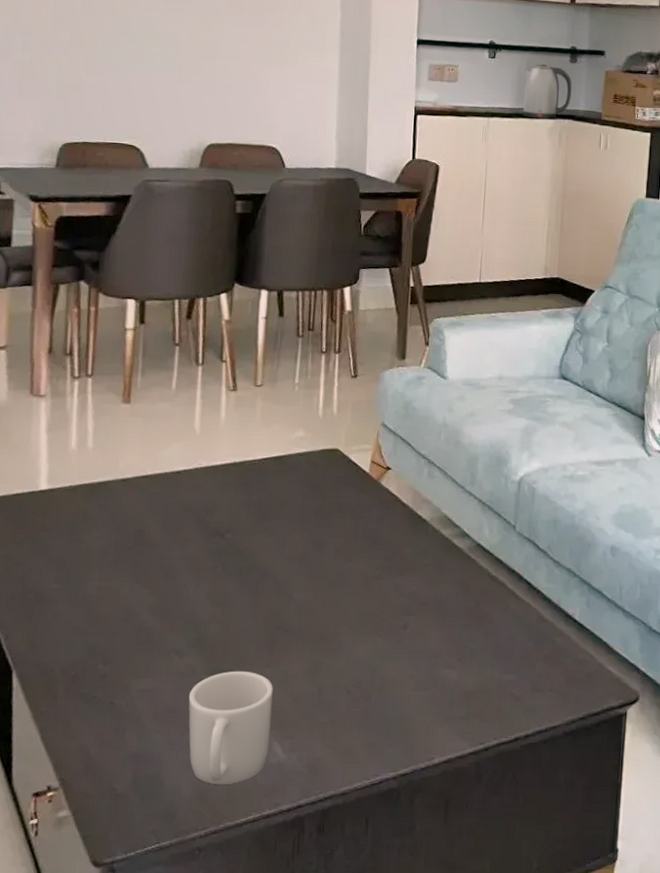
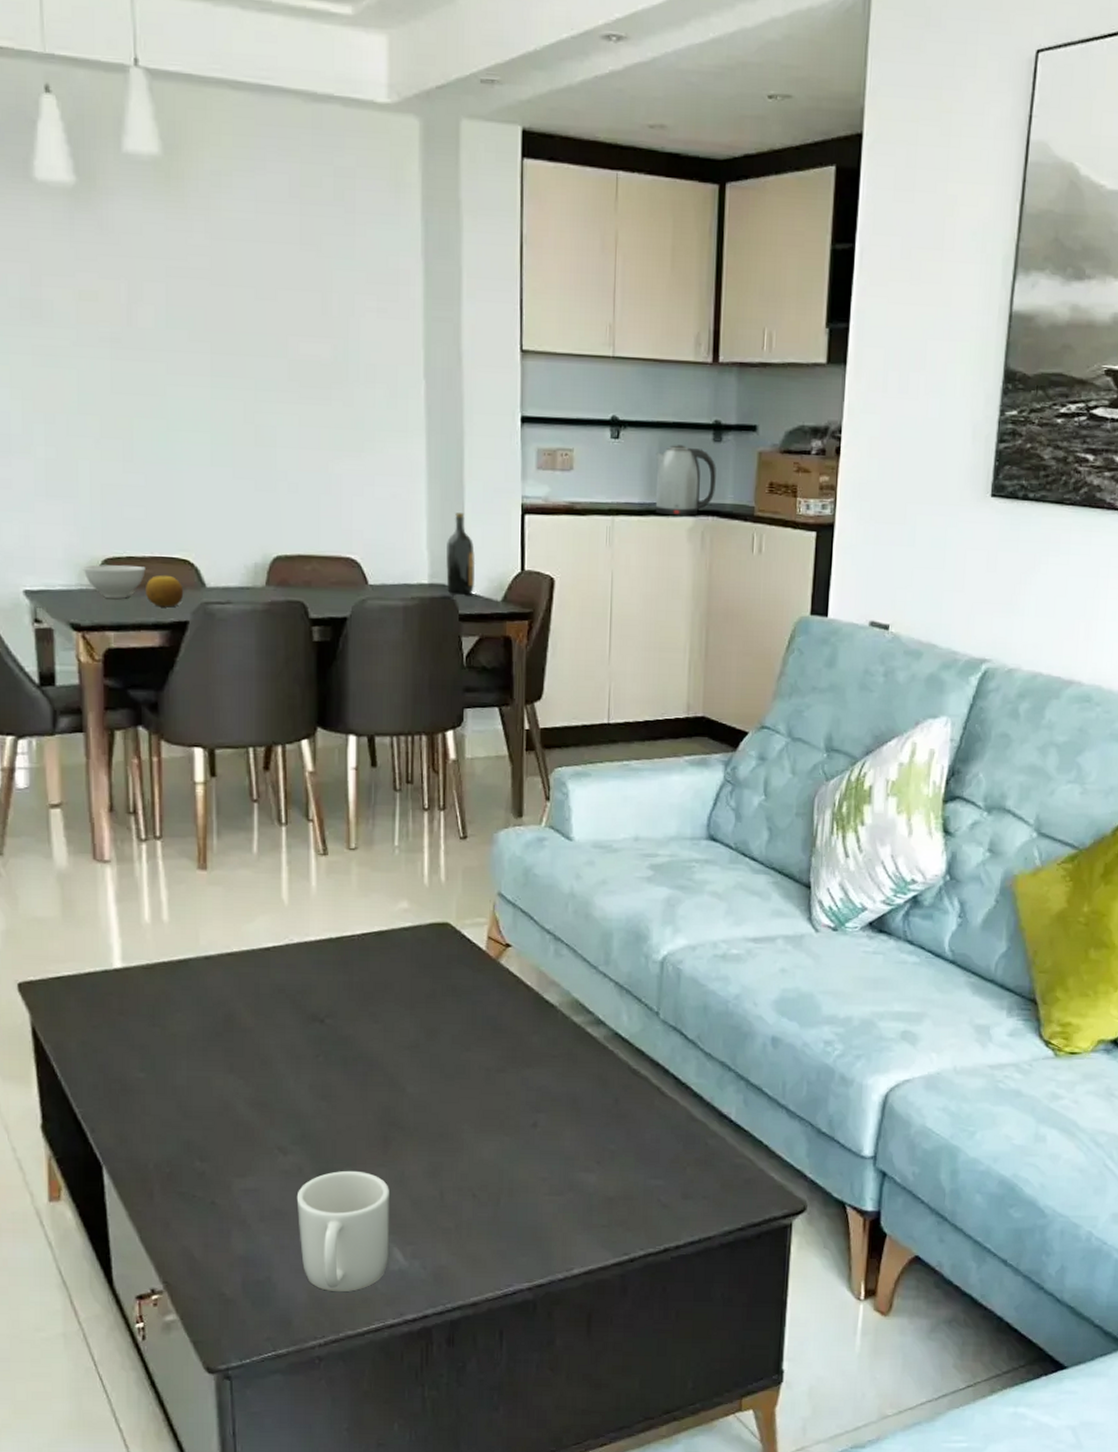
bowl: none [44,148,98,177] -> present [83,564,146,600]
fruit: none [96,157,130,184] -> present [146,575,184,608]
wine bottle: none [350,112,375,178] -> present [445,513,476,596]

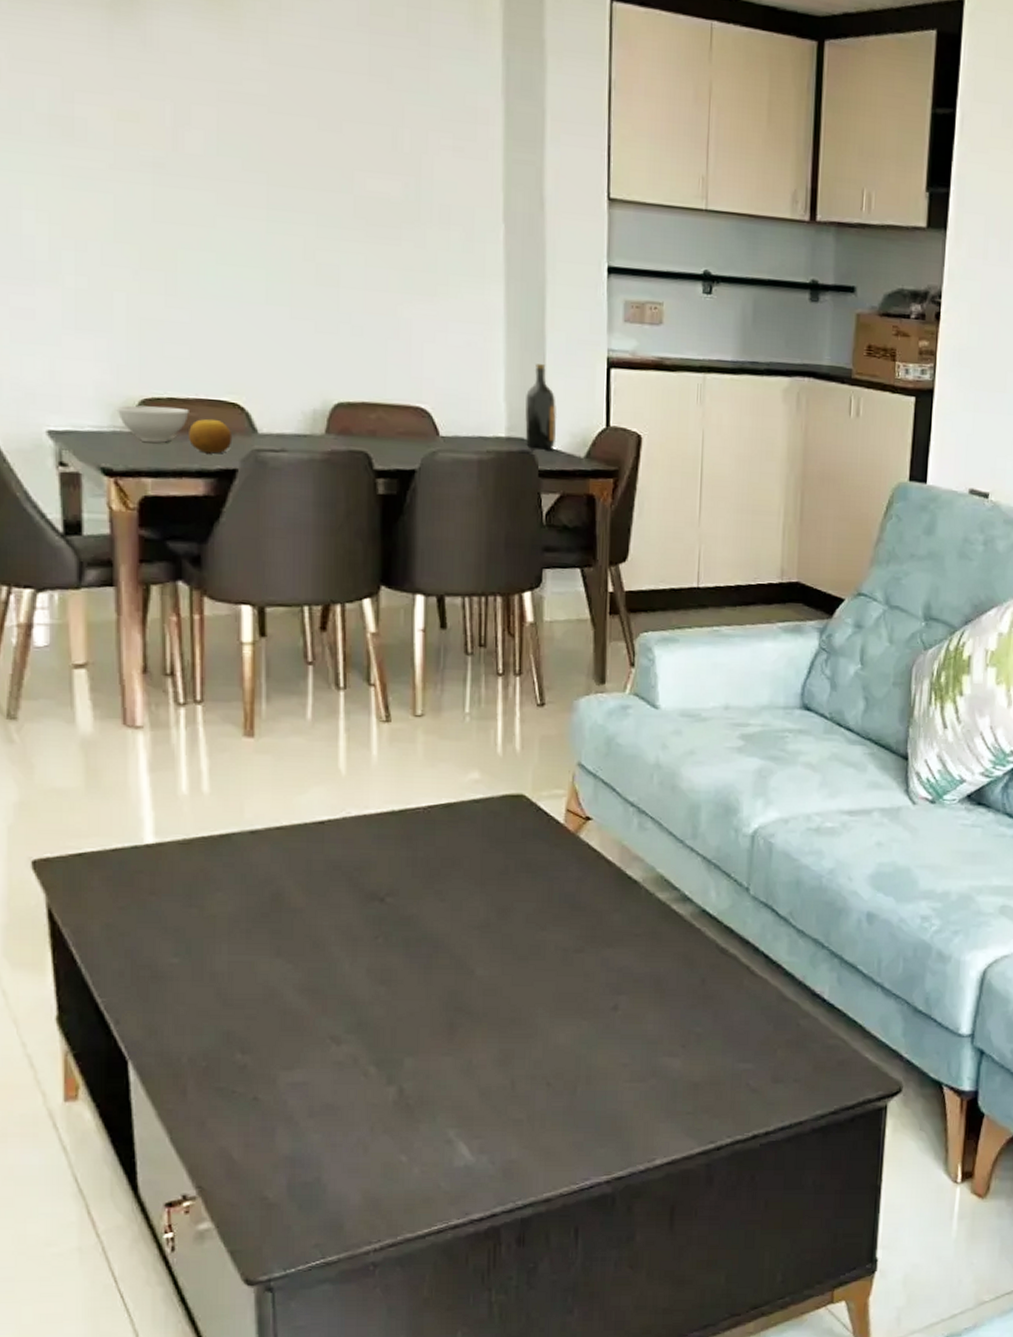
mug: present [296,1170,389,1291] -> none [350,1060,455,1191]
kettle: present [655,445,716,516] -> none [749,302,813,376]

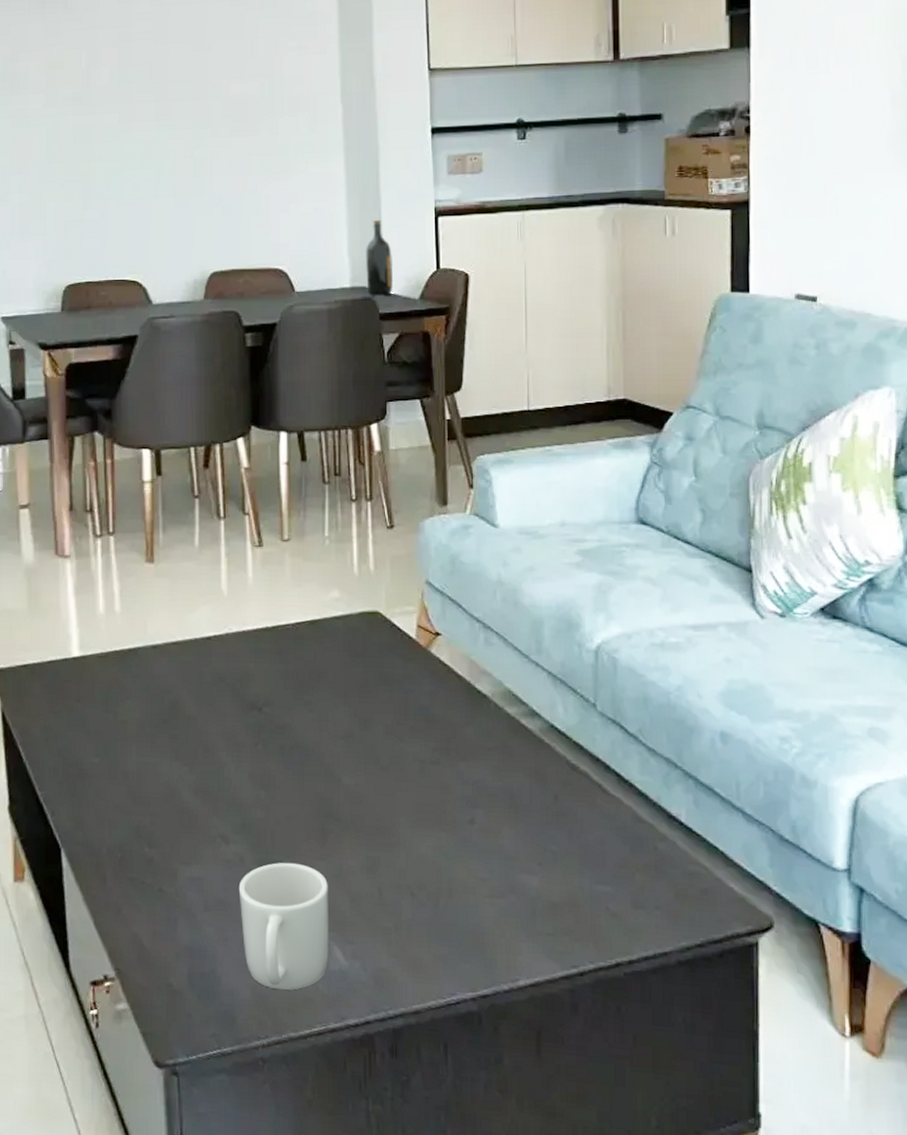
bowl: present [116,405,189,444] -> none [49,289,101,320]
fruit: present [189,418,233,454] -> none [101,295,134,324]
mug: none [350,1060,455,1191] -> present [238,862,329,990]

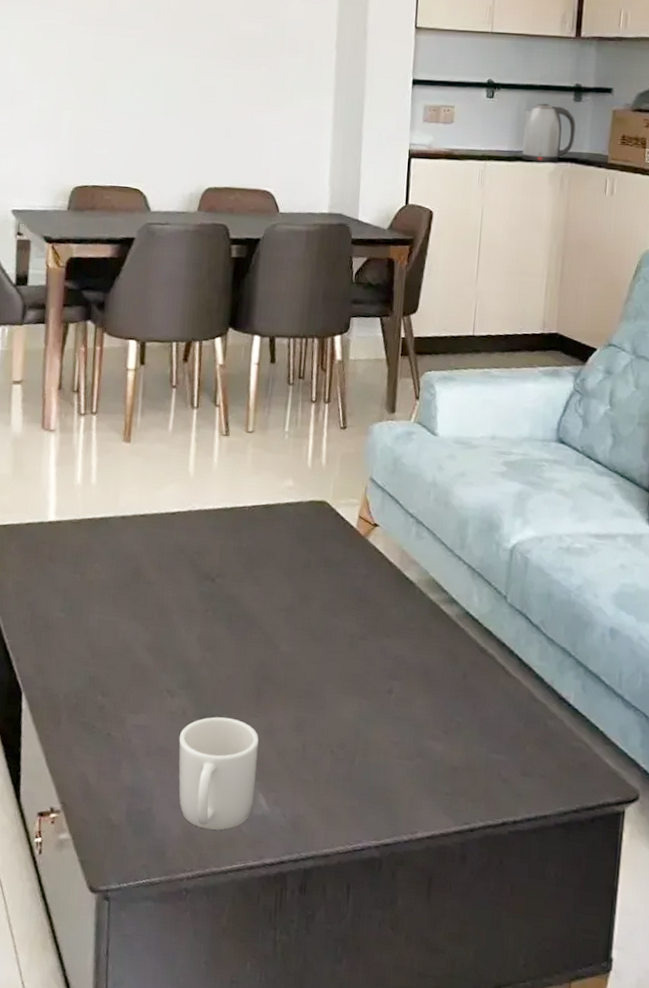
wine bottle: present [365,220,394,297] -> none [343,156,368,224]
kettle: none [562,139,624,207] -> present [521,103,576,162]

